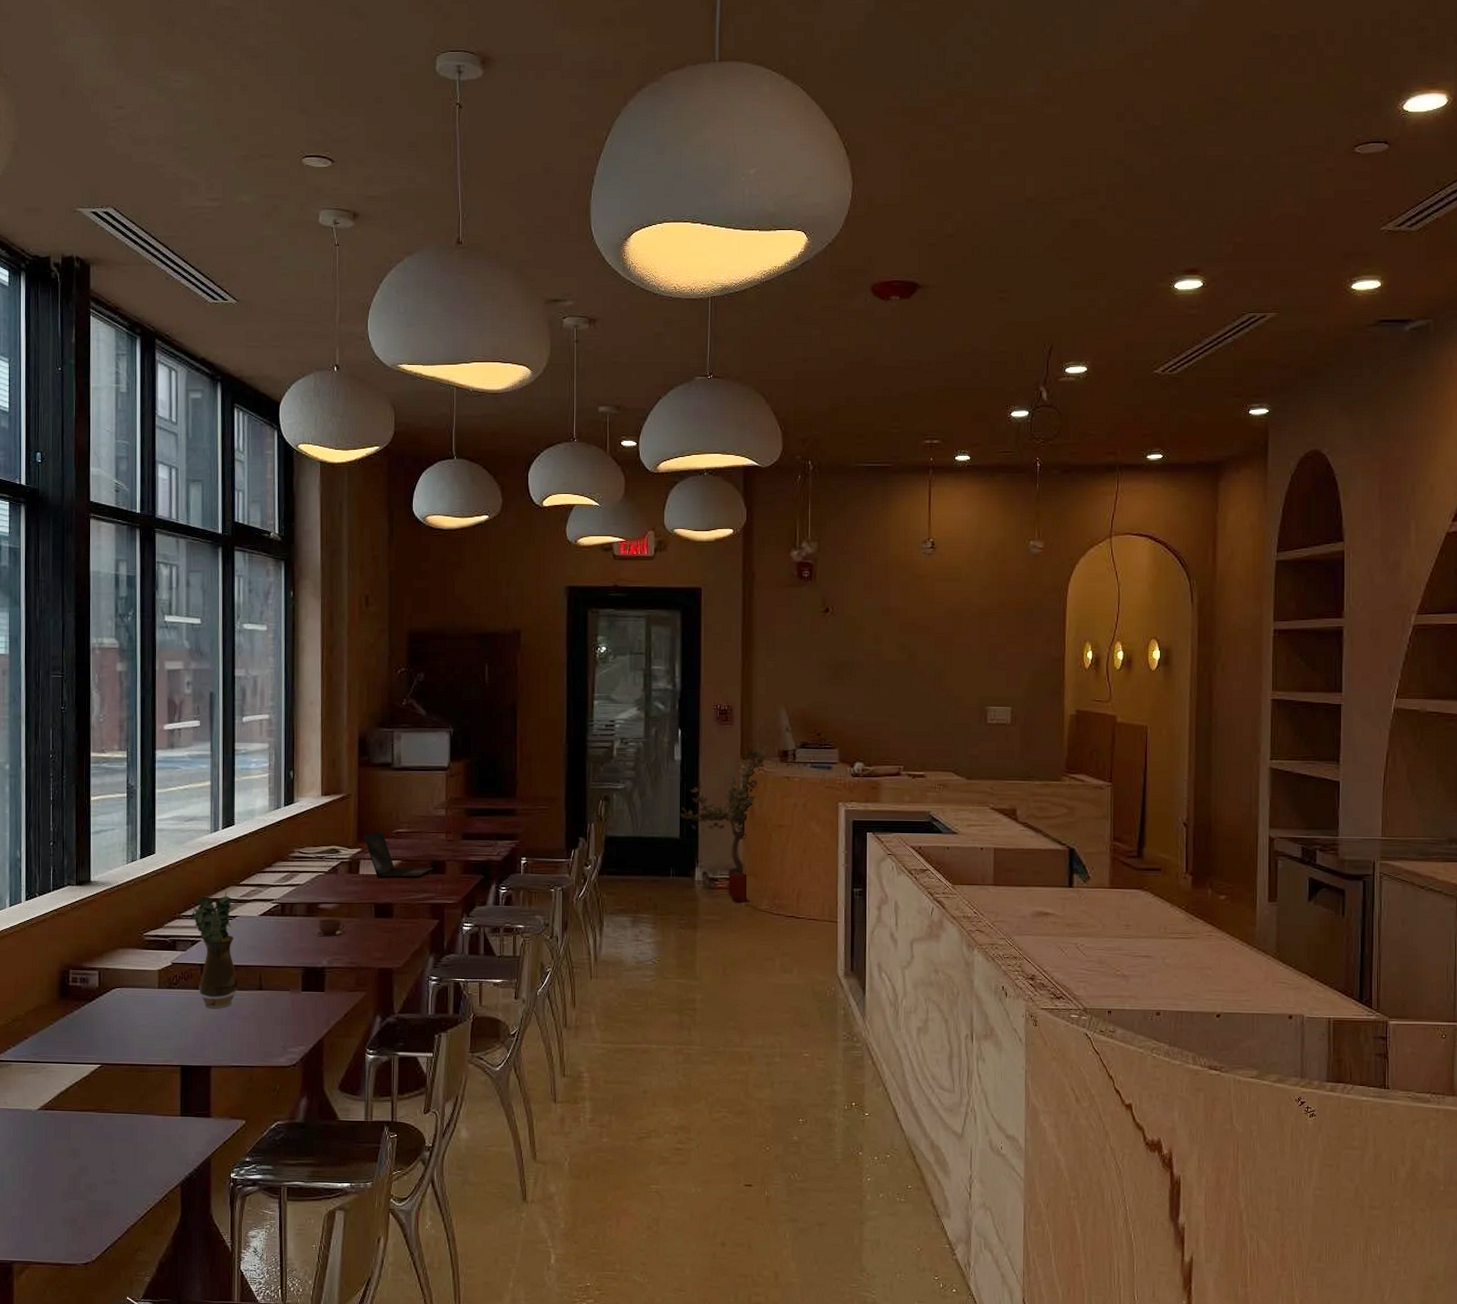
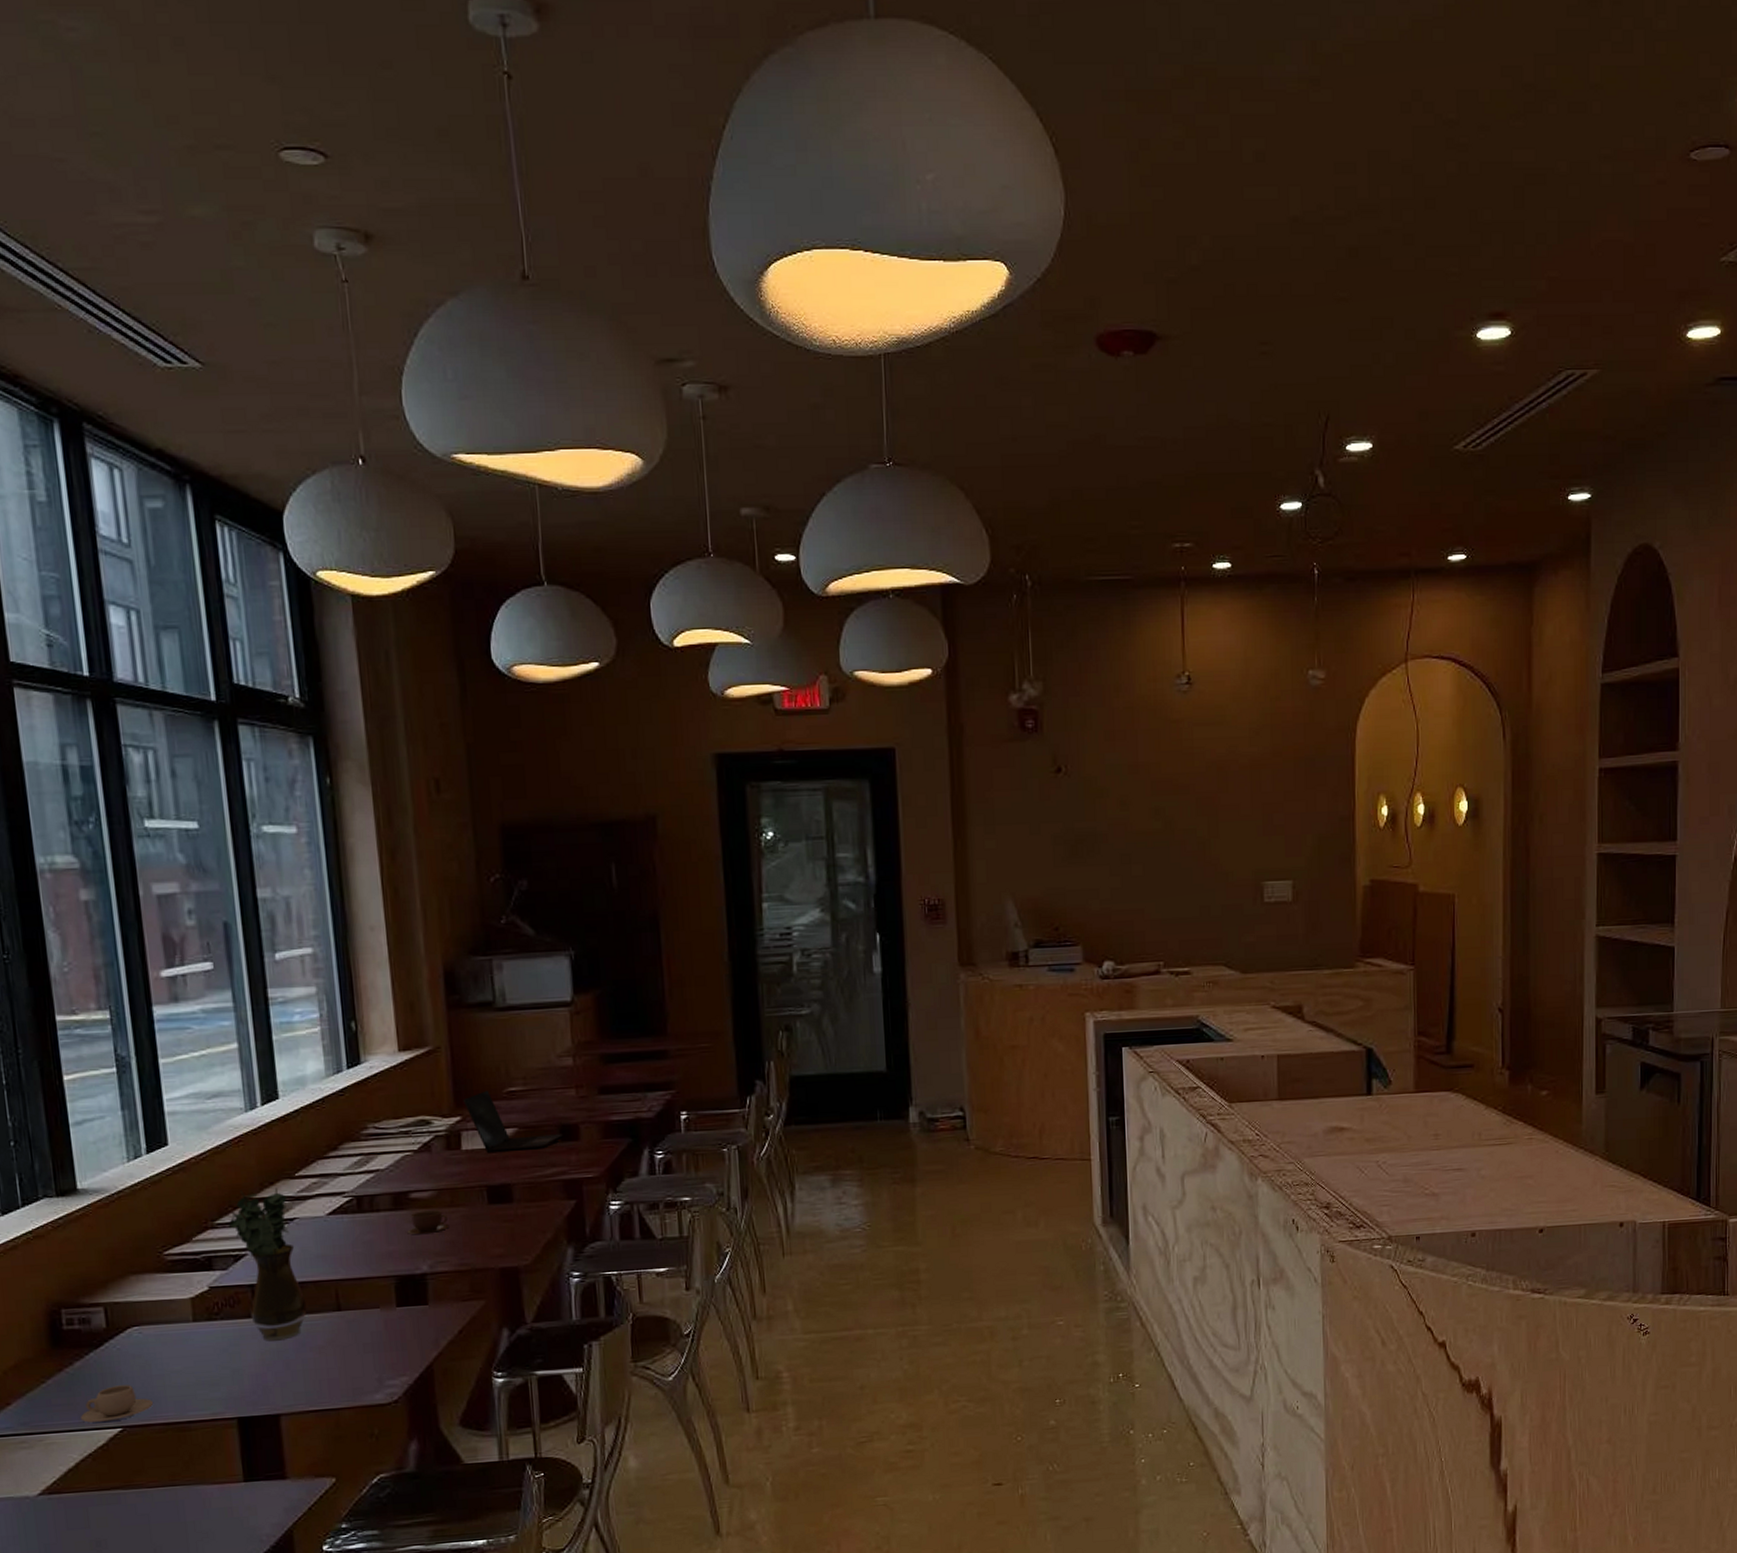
teacup: none [74,1032,125,1059] -> present [81,1385,154,1423]
potted tree: present [679,742,807,904] -> none [883,943,1044,1147]

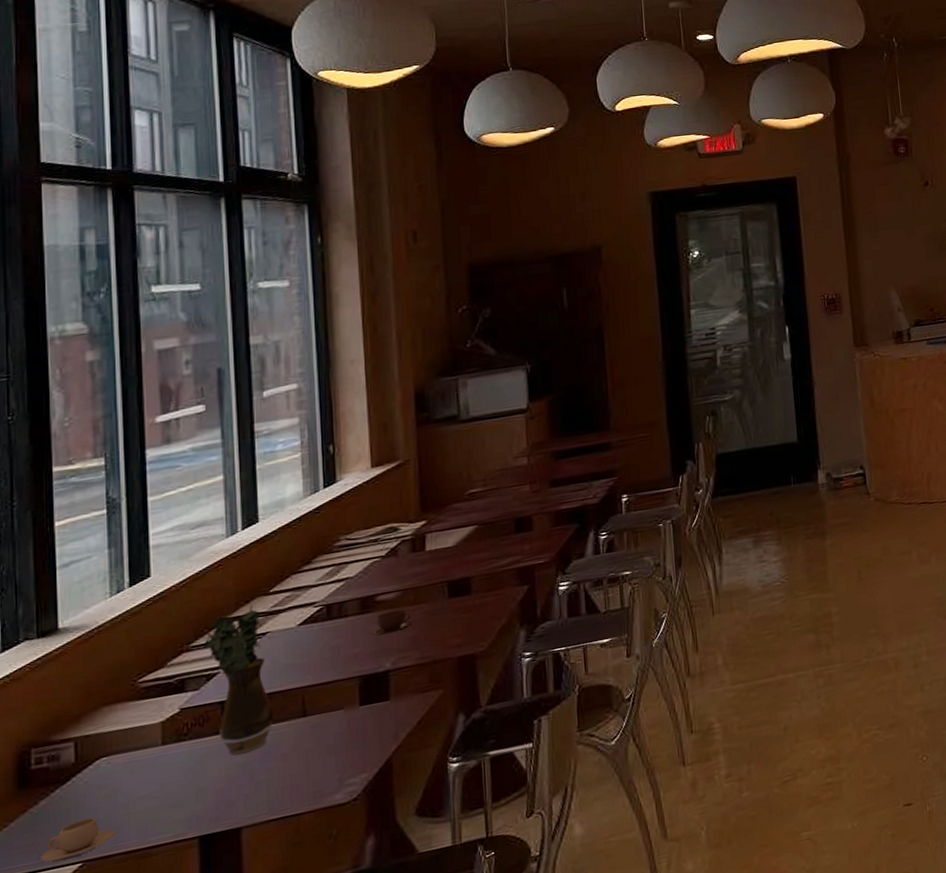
laptop: present [462,1090,564,1154] -> none [428,494,519,552]

